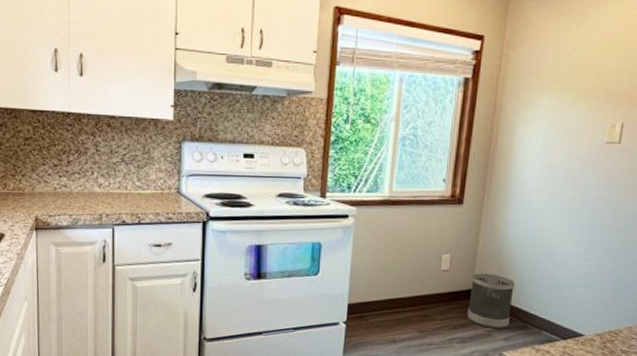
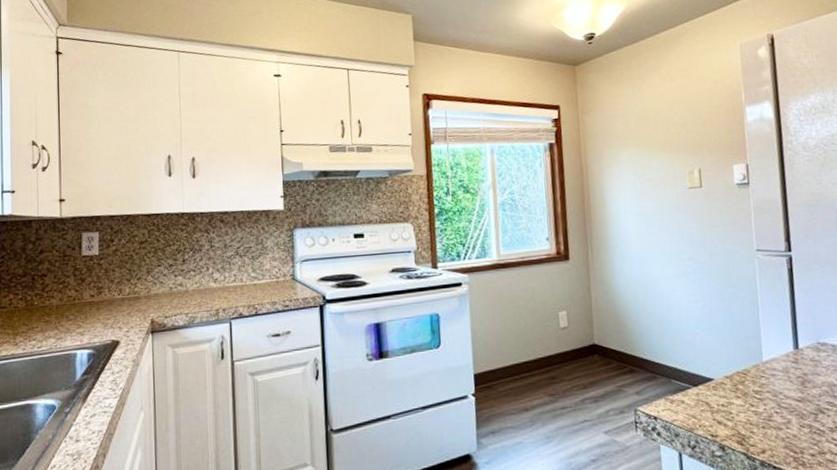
wastebasket: present [466,273,515,328] -> none [592,326,638,383]

